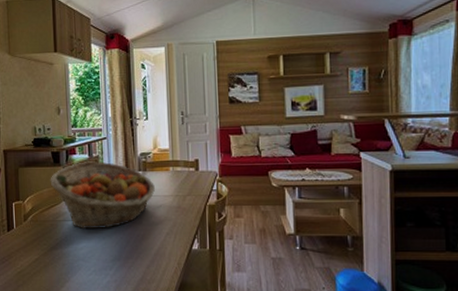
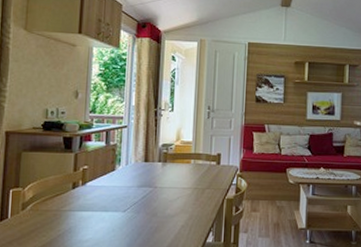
fruit basket: present [50,161,155,230] -> none [58,149,174,221]

